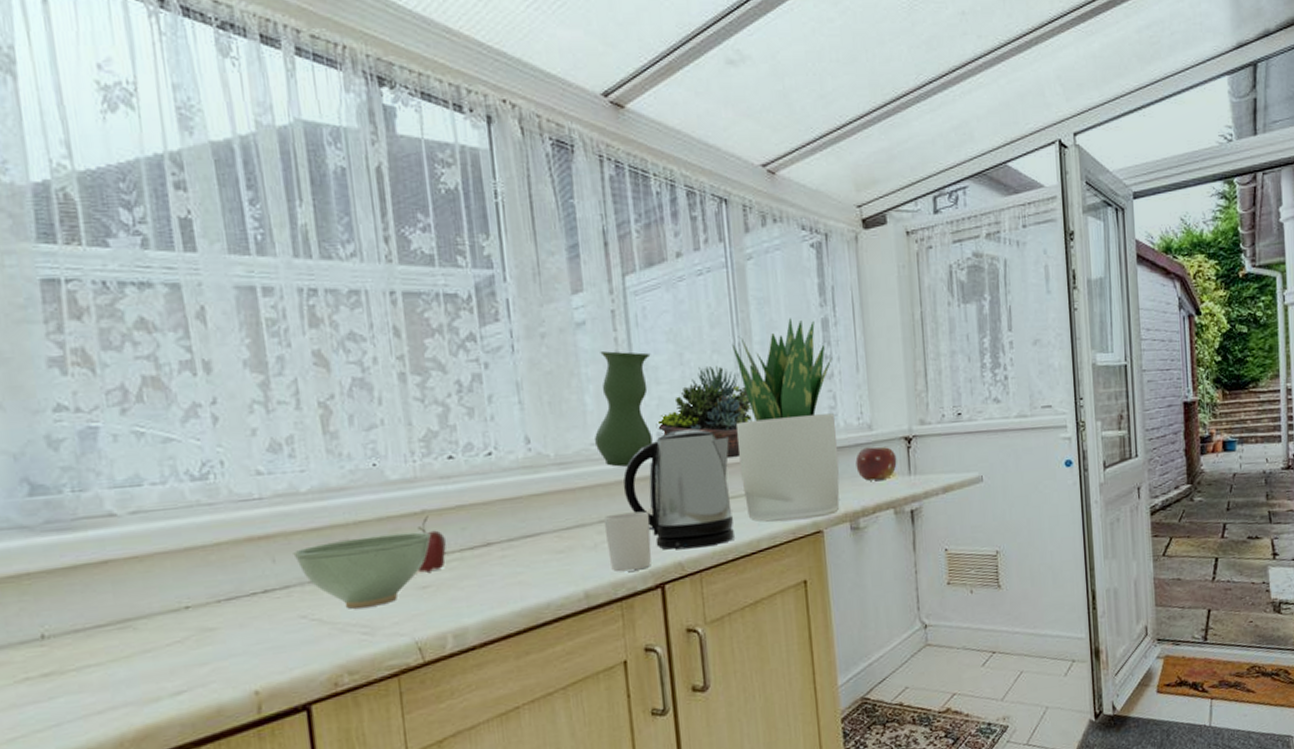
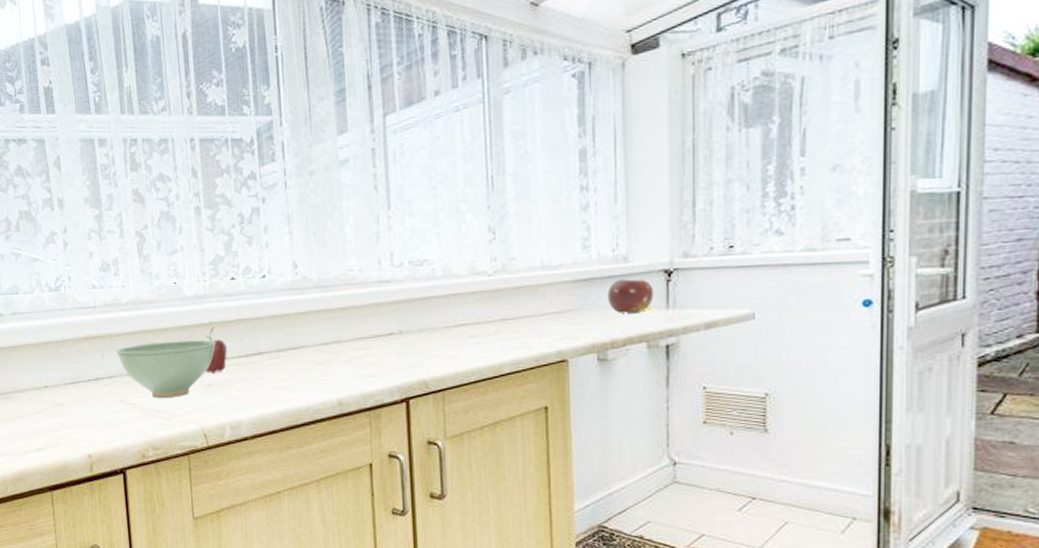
vase: present [594,351,653,467] -> none [351,186,406,291]
mug: present [603,511,652,573] -> none [357,332,399,385]
kettle: present [623,428,734,550] -> none [375,257,477,369]
succulent planter: present [656,366,752,459] -> none [408,198,502,287]
planter: present [731,318,840,522] -> none [484,150,590,349]

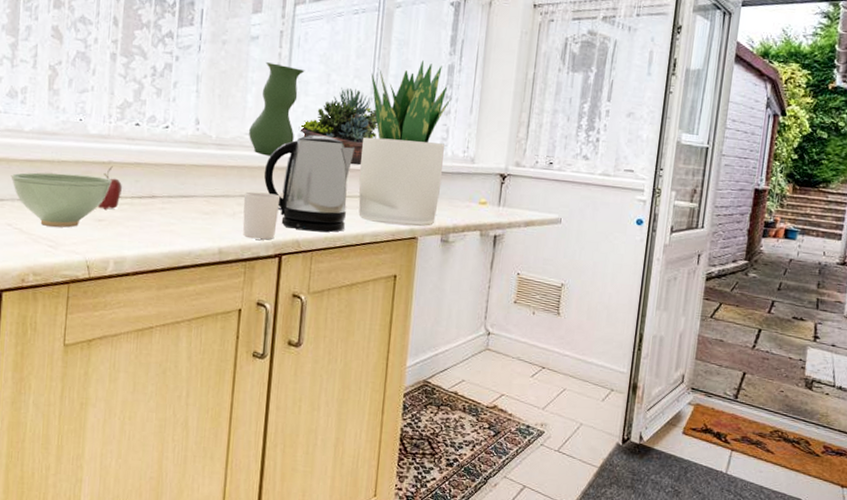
vase: none [351,186,406,291] -> present [248,62,305,156]
mug: none [357,332,399,385] -> present [243,192,281,240]
kettle: none [375,257,477,369] -> present [263,134,355,232]
succulent planter: none [408,198,502,287] -> present [298,88,378,166]
planter: none [484,150,590,349] -> present [358,60,452,227]
fruit: present [607,279,654,313] -> none [454,176,491,206]

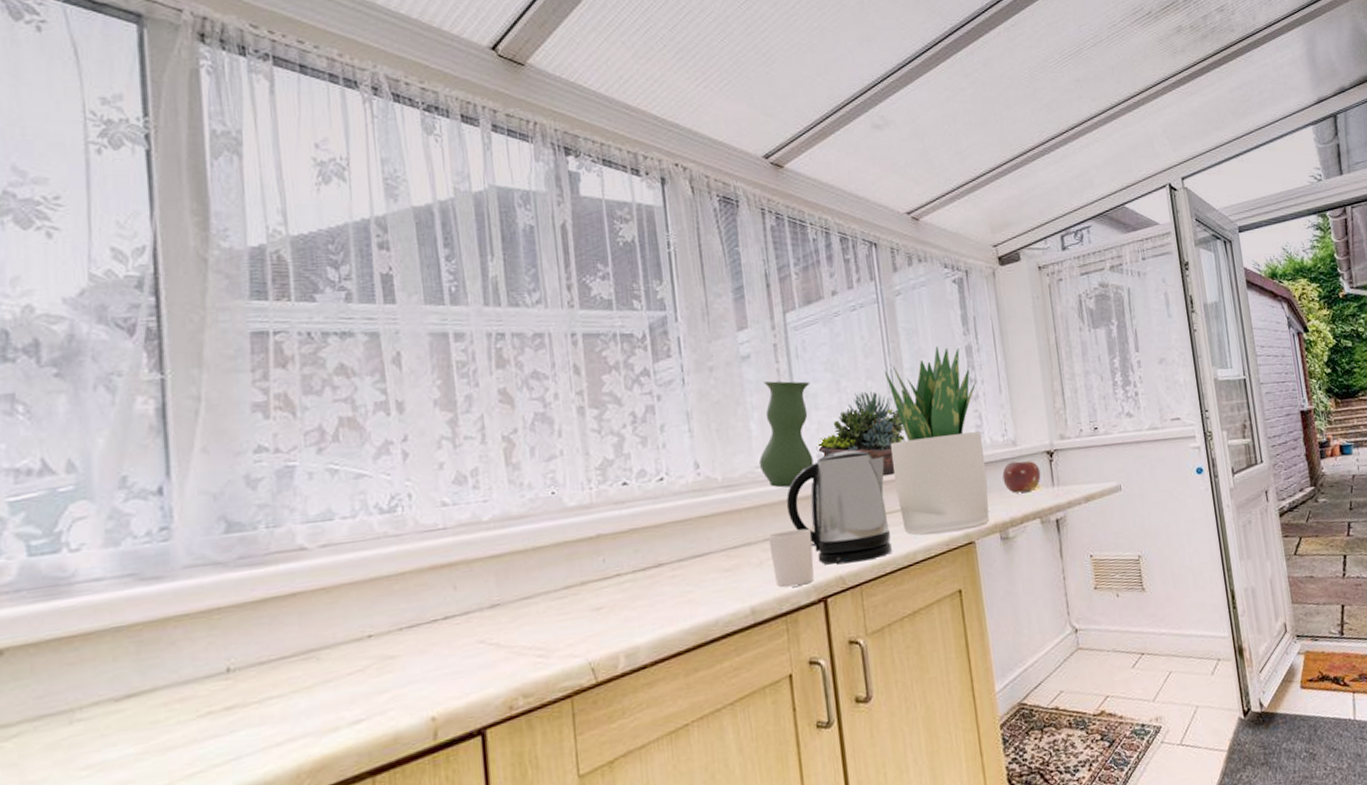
bowl: present [11,172,112,228] -> none [474,555,605,632]
fruit: present [97,166,123,209] -> none [591,540,620,595]
fruit: none [454,176,491,206] -> present [1002,461,1041,493]

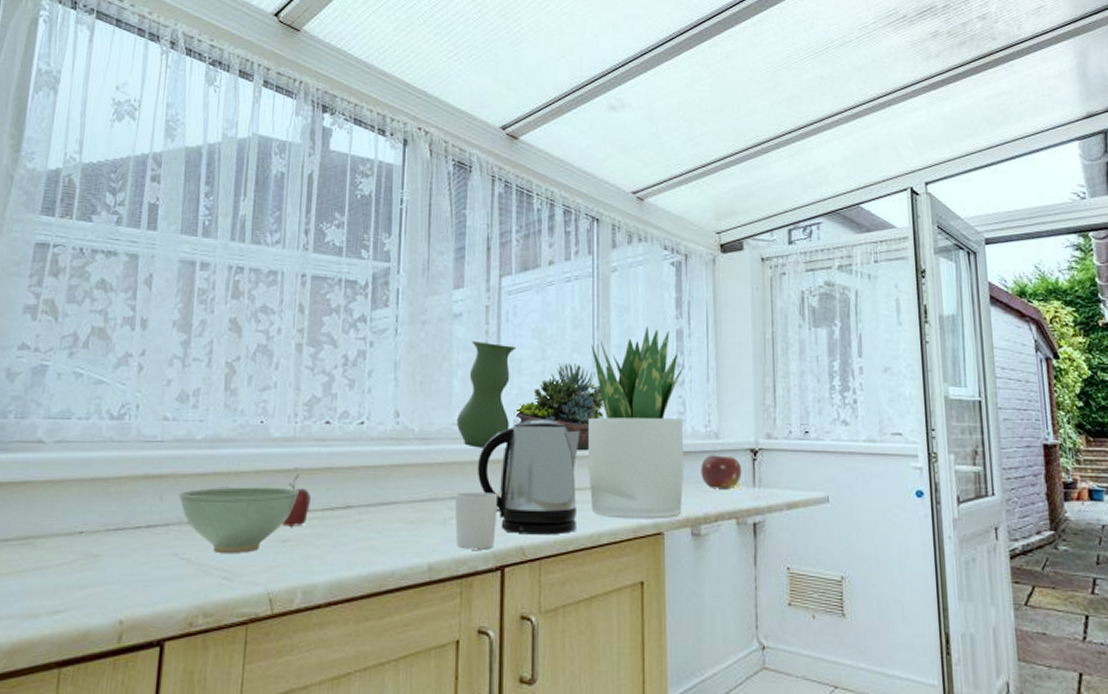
bowl: none [474,555,605,632] -> present [178,487,299,553]
fruit: none [591,540,620,595] -> present [281,474,312,527]

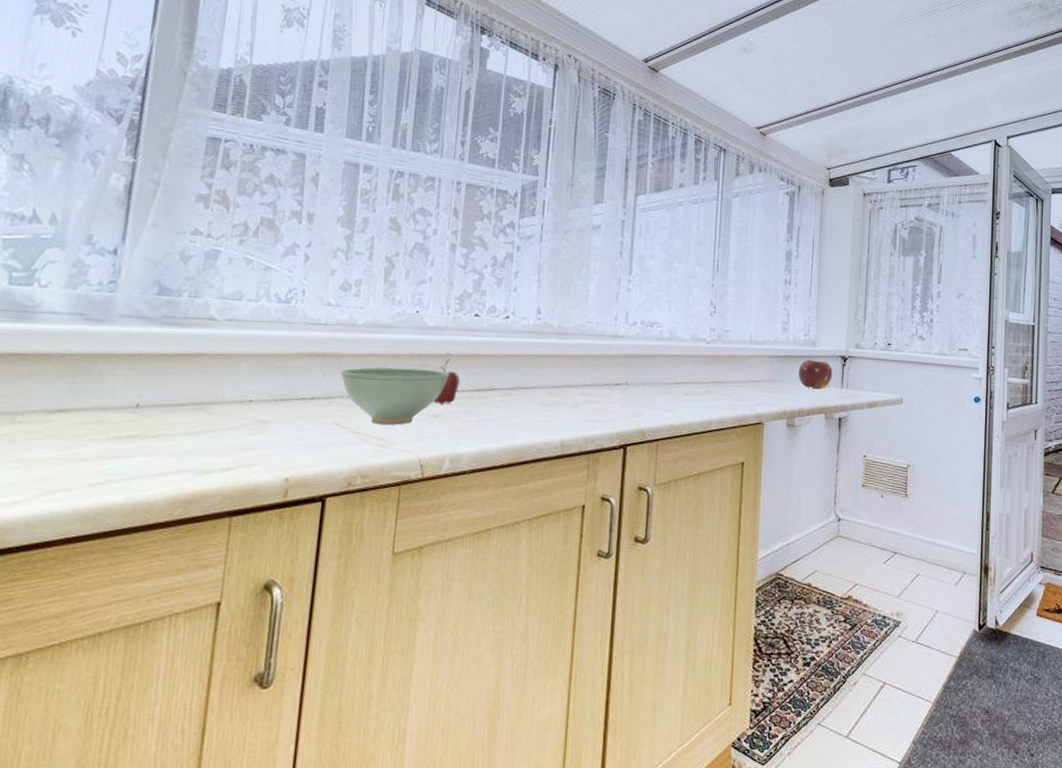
mug: present [454,492,499,550] -> none [586,381,625,431]
vase: present [456,341,517,448] -> none [590,251,647,344]
kettle: present [477,419,580,535] -> none [607,321,698,421]
succulent planter: present [514,363,605,451] -> none [641,275,721,351]
planter: present [587,327,684,520] -> none [703,247,791,412]

